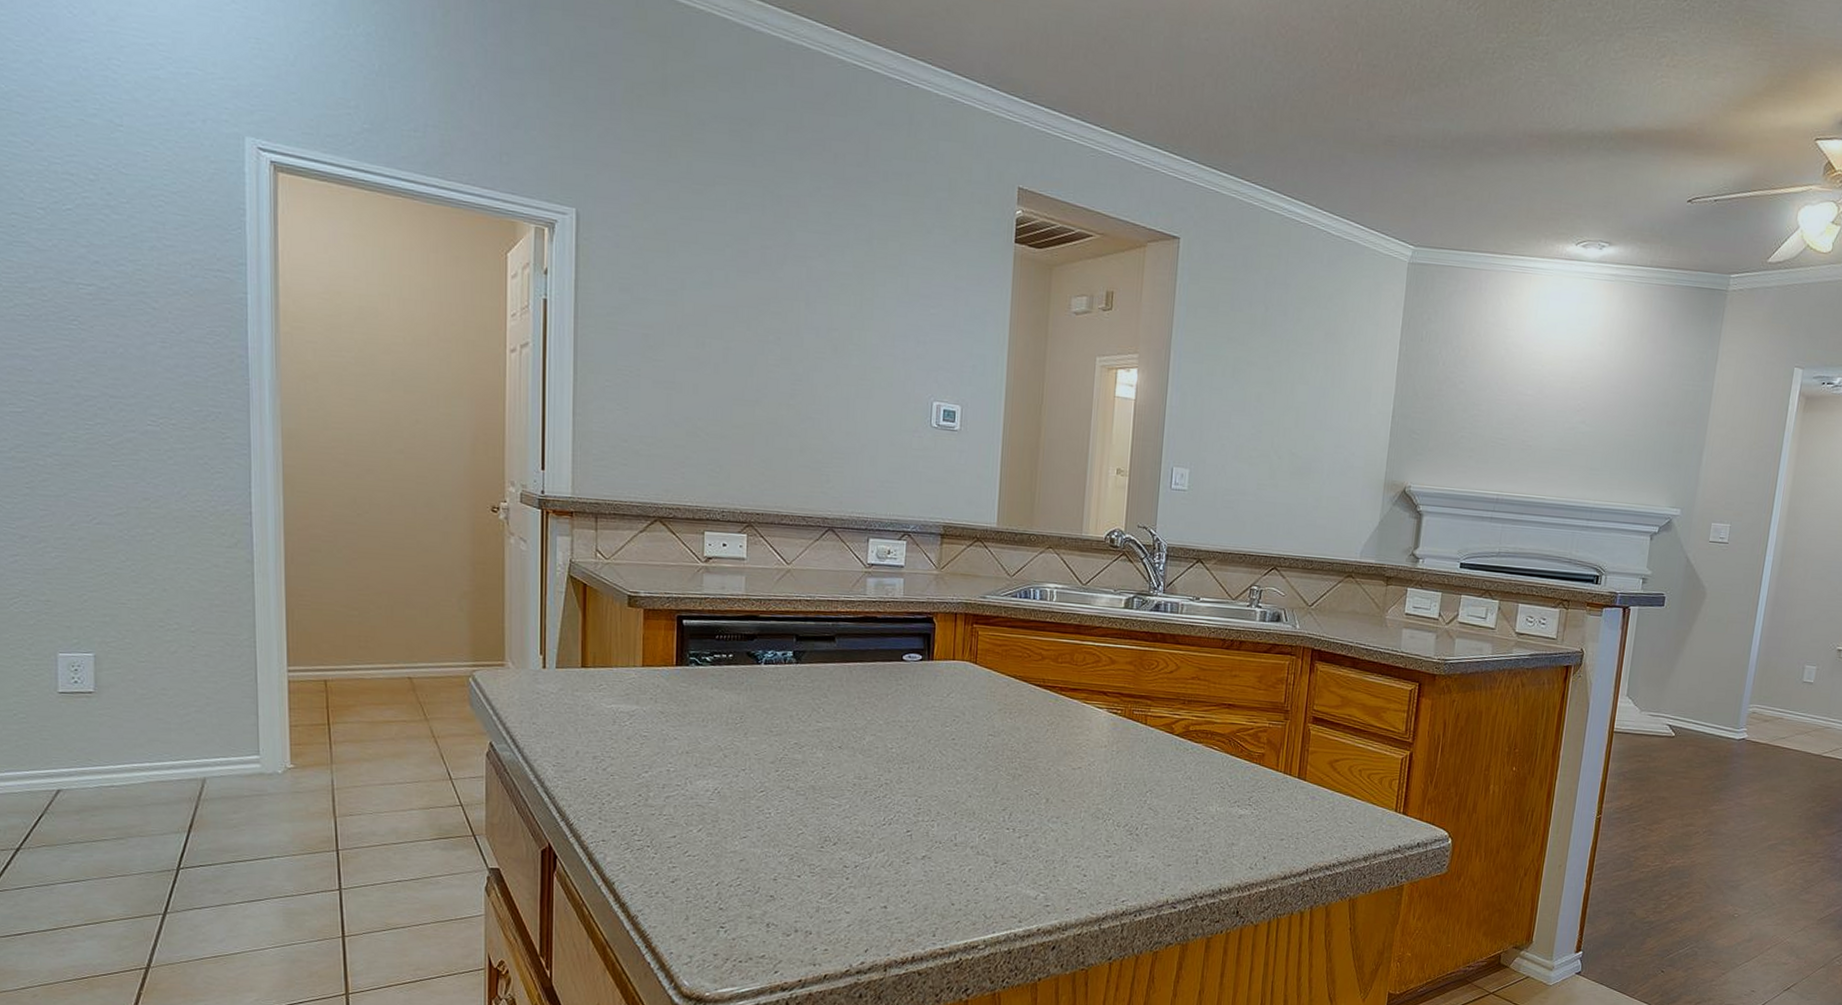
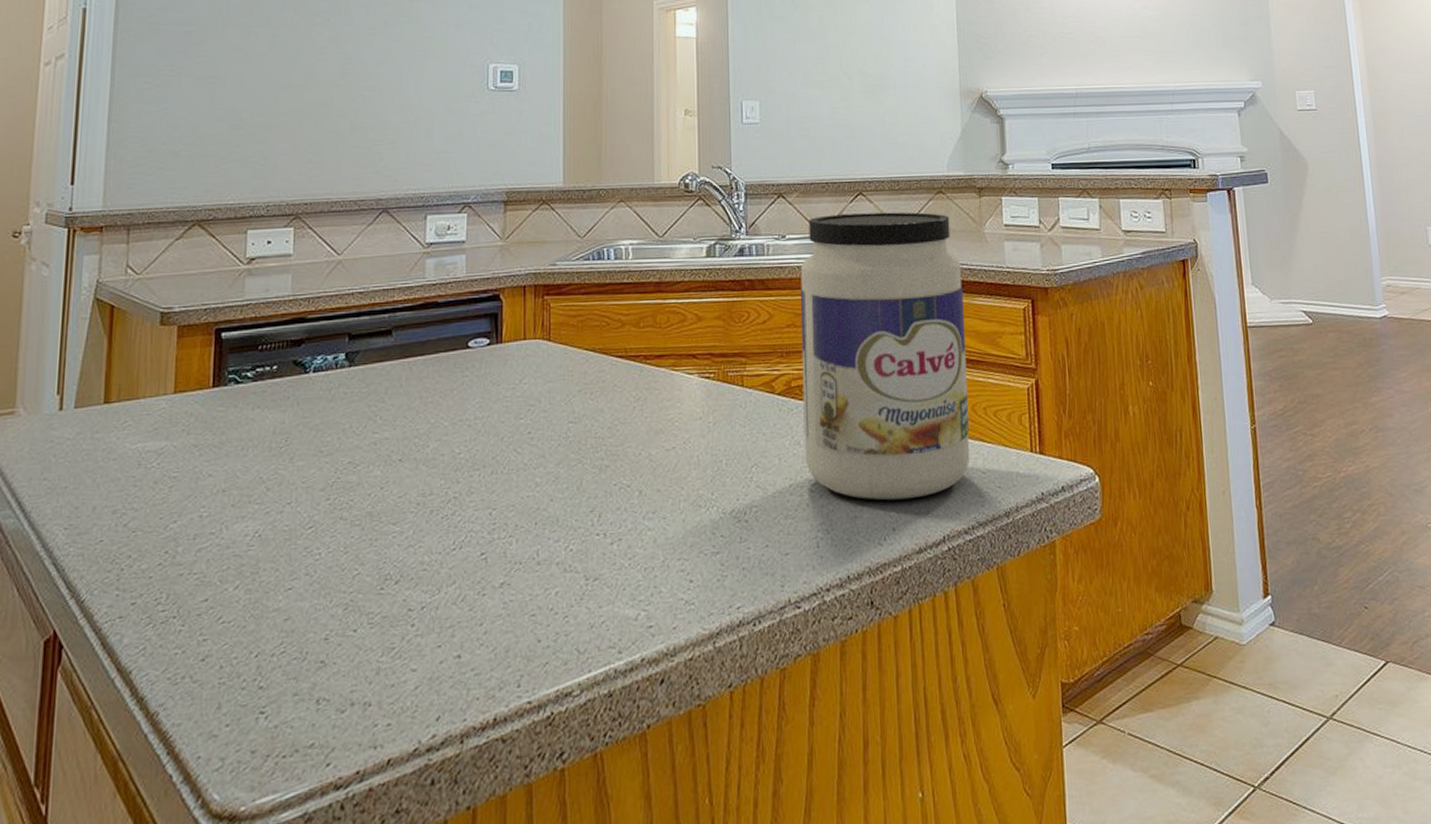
jar: none [1194,584,1359,836] -> present [800,212,970,501]

